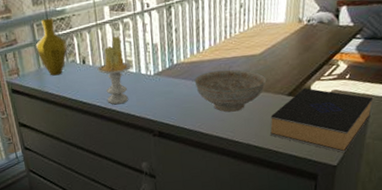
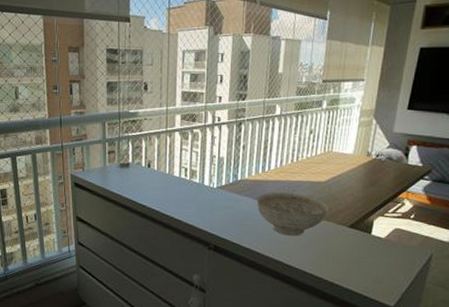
vase: present [35,18,68,76] -> none [104,118,135,175]
candle: present [97,36,132,105] -> none [161,145,196,213]
book: present [270,88,372,153] -> none [328,222,436,295]

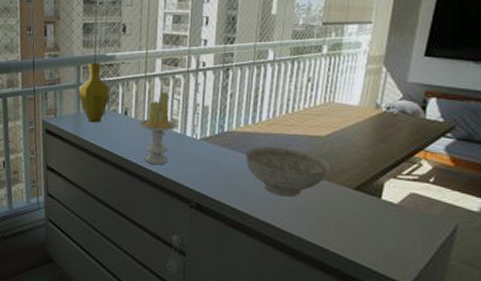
vase: none [104,118,135,175] -> present [78,62,111,123]
candle: none [161,145,196,213] -> present [139,91,178,165]

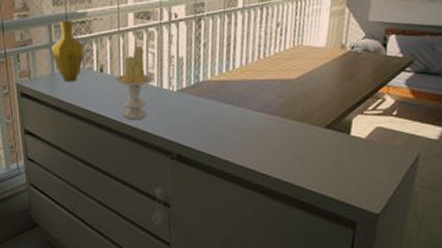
decorative bowl: present [245,146,330,197] -> none [221,93,302,141]

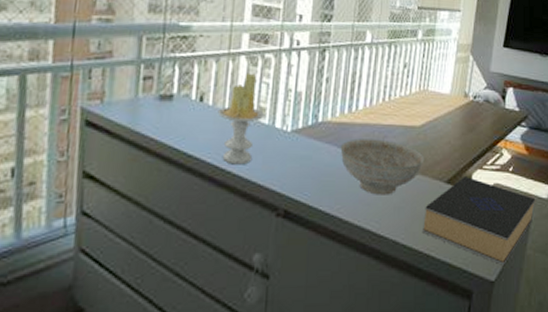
vase: present [51,20,85,82] -> none [138,32,184,111]
decorative bowl: none [221,93,302,141] -> present [340,138,425,195]
book: none [304,122,423,200] -> present [423,177,535,265]

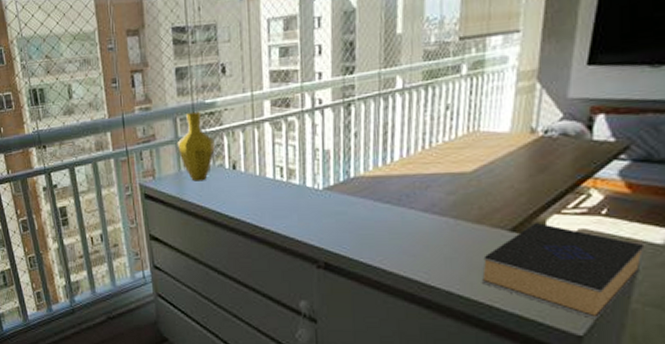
vase: none [138,32,184,111] -> present [177,111,215,182]
candle: present [217,72,265,165] -> none [250,137,295,223]
decorative bowl: present [340,138,425,195] -> none [377,189,480,246]

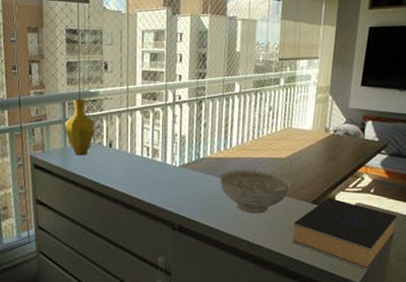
decorative bowl: none [377,189,480,246] -> present [219,170,291,214]

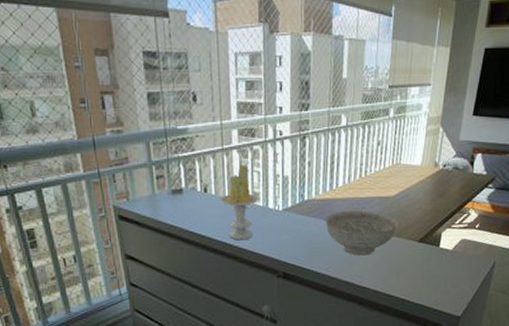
vase: present [64,98,96,156] -> none [150,136,188,203]
candle: none [123,123,159,193] -> present [220,164,260,241]
book: present [293,198,396,270] -> none [399,235,499,304]

